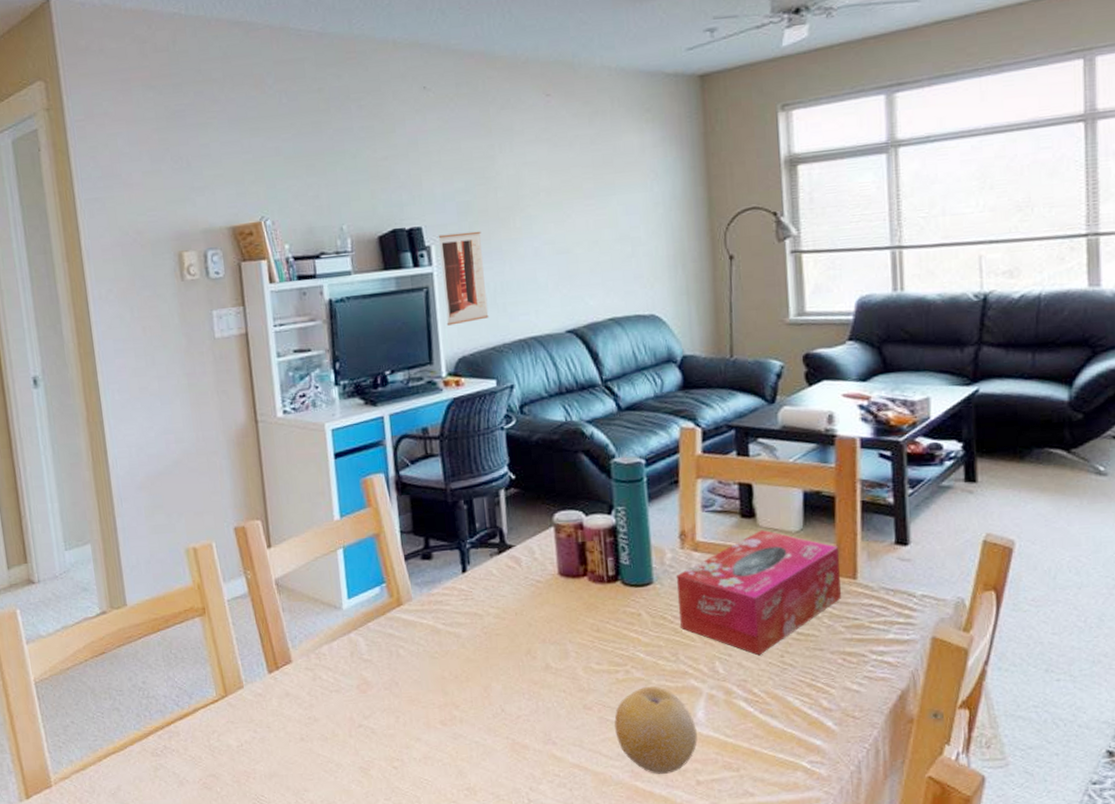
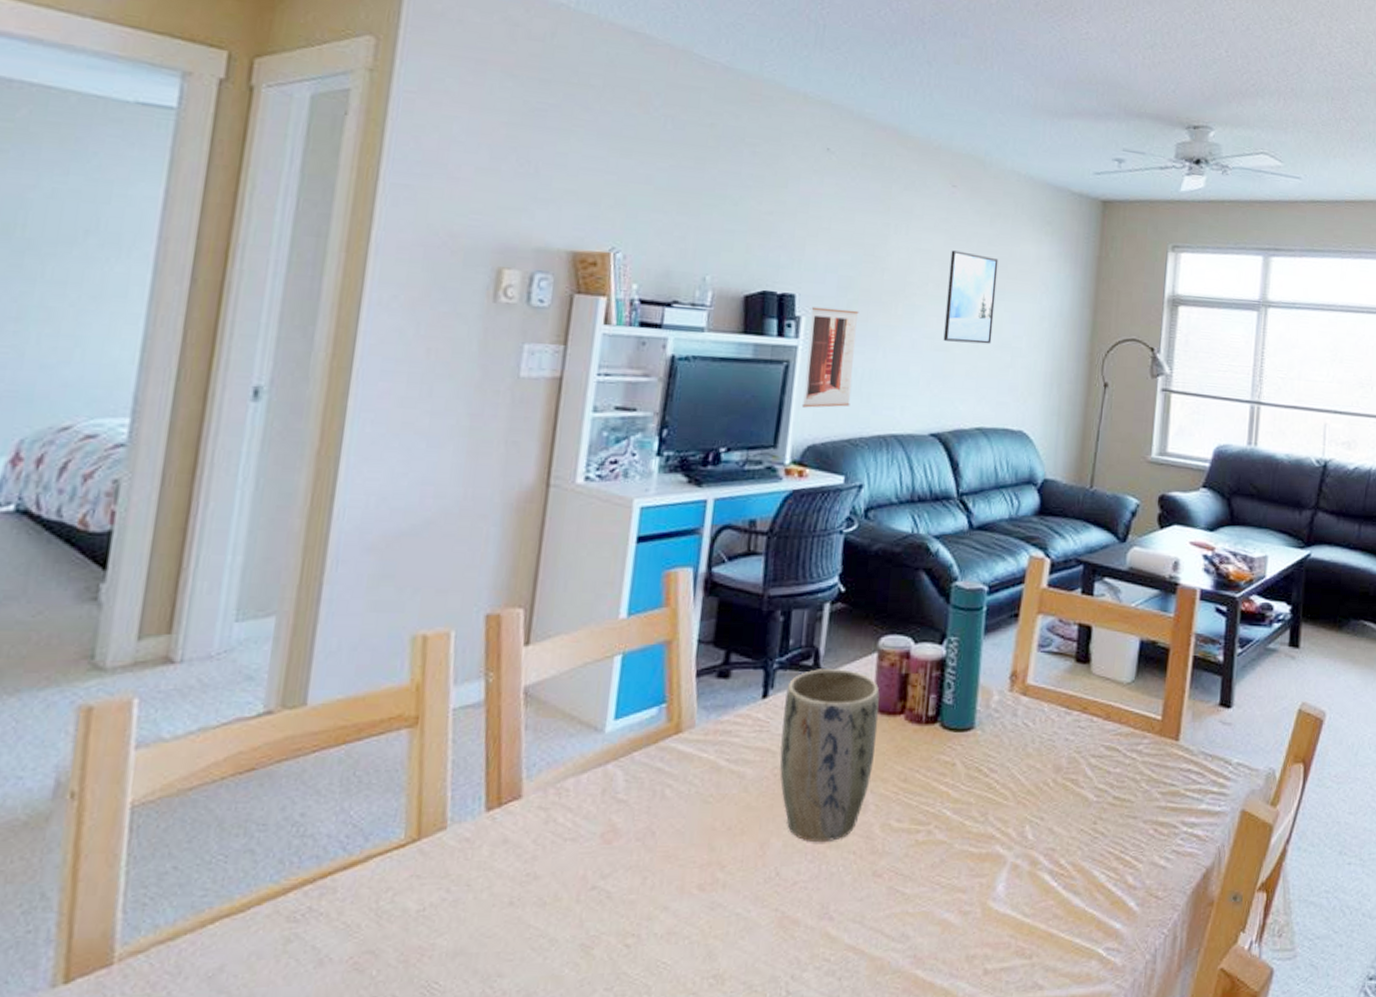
plant pot: none [481,543,568,684] -> present [780,669,880,841]
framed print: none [556,155,610,244] -> present [943,250,999,344]
fruit: present [614,686,698,774] -> none [903,851,994,961]
tissue box: present [677,530,841,656] -> none [995,678,1165,821]

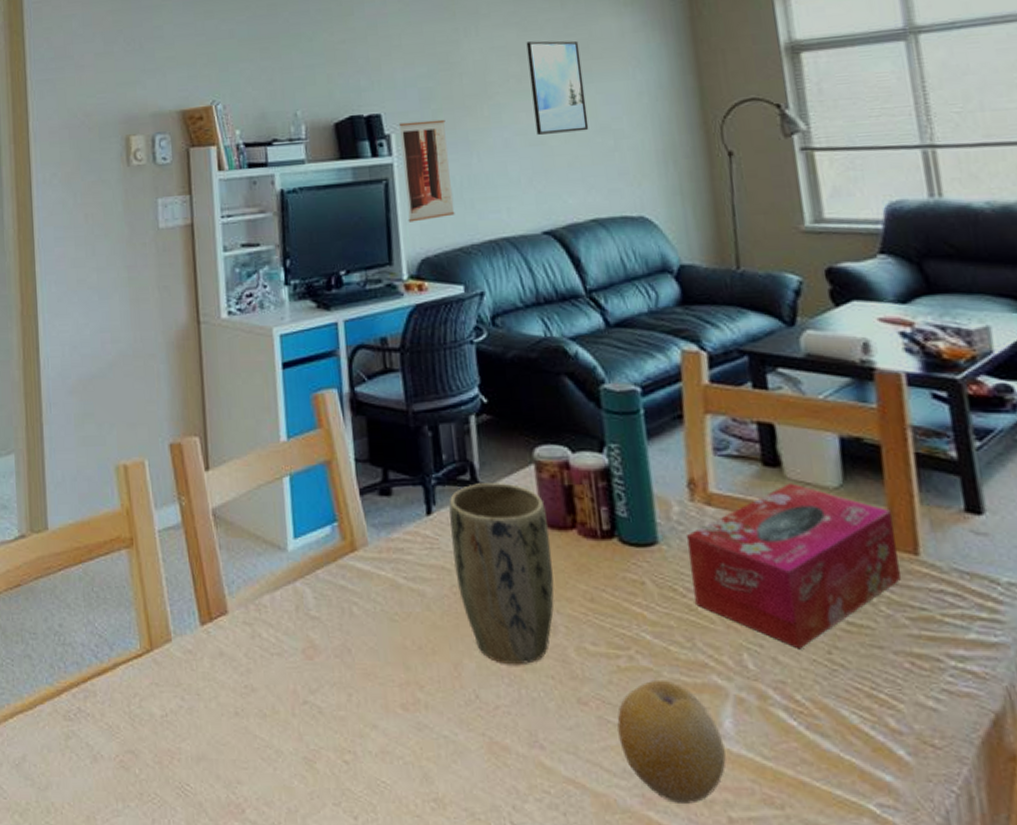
fruit: none [903,851,994,961] -> present [617,679,726,804]
tissue box: none [995,678,1165,821] -> present [687,483,901,650]

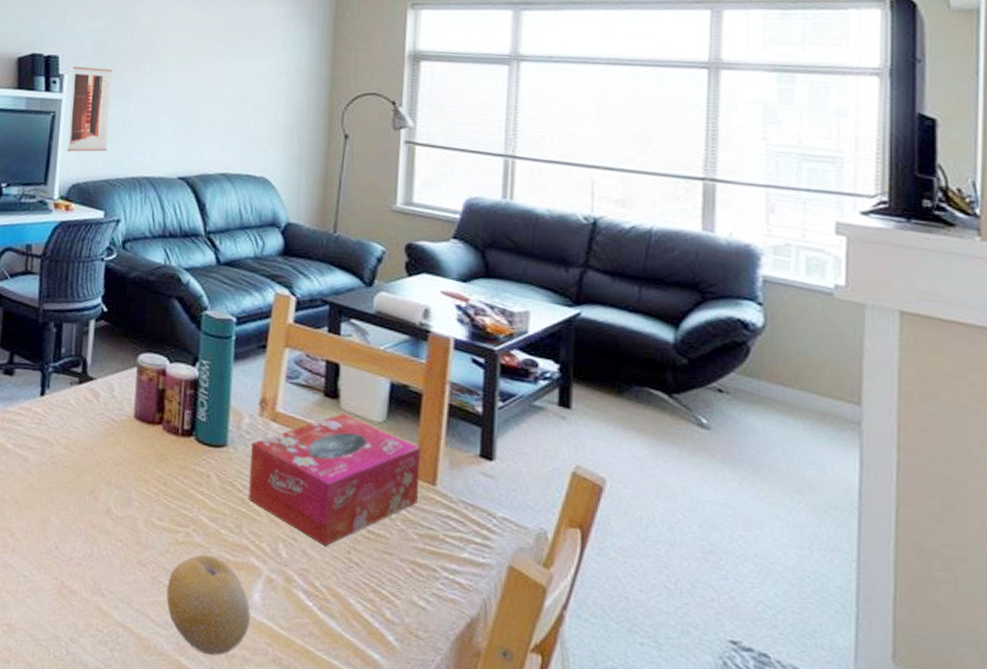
plant pot: present [449,483,554,664] -> none [56,376,140,528]
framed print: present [526,40,589,135] -> none [188,14,237,98]

